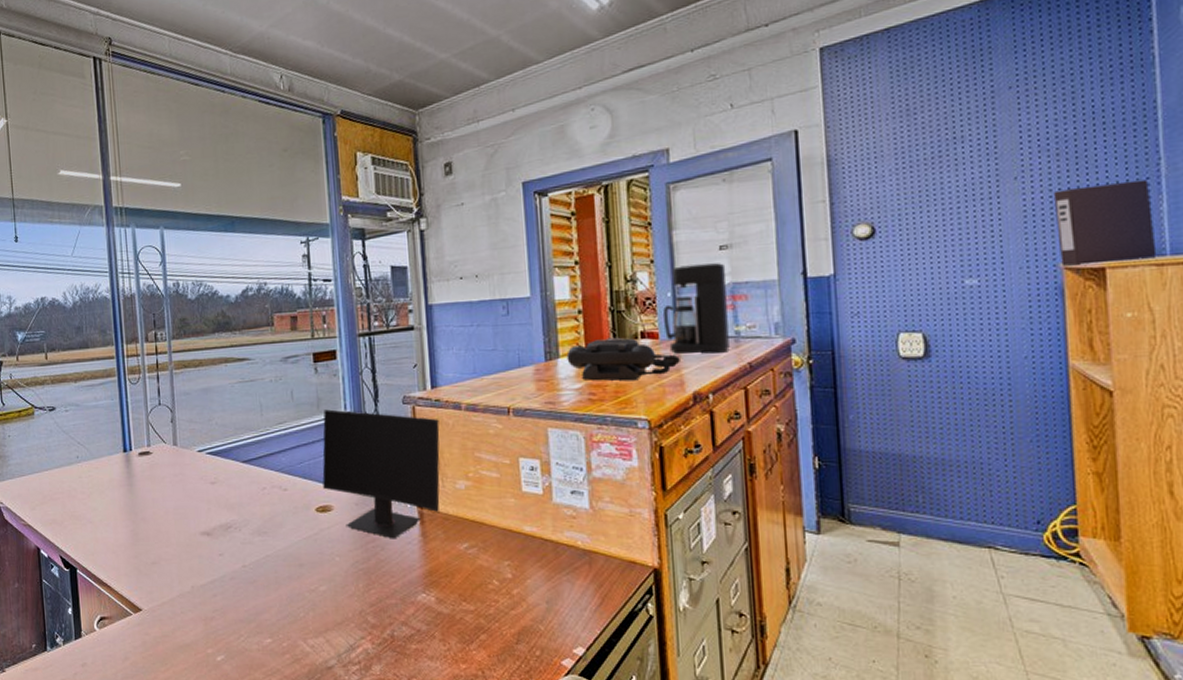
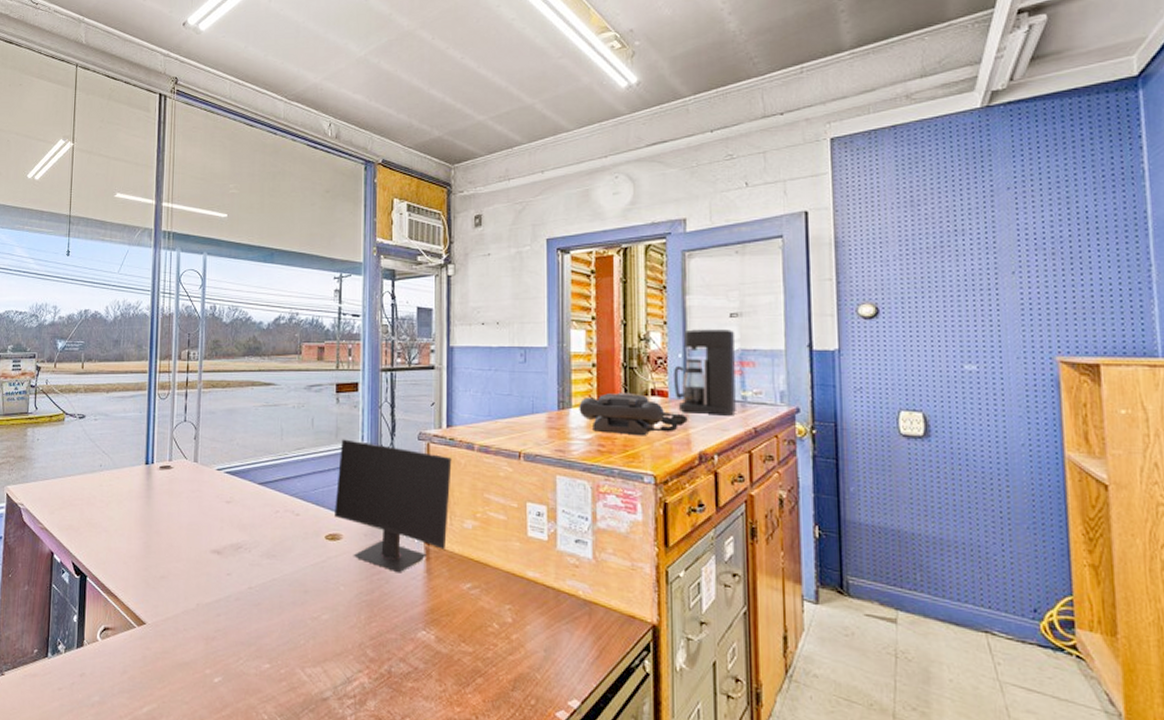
binder: present [1054,179,1157,266] -> none [1050,284,1150,360]

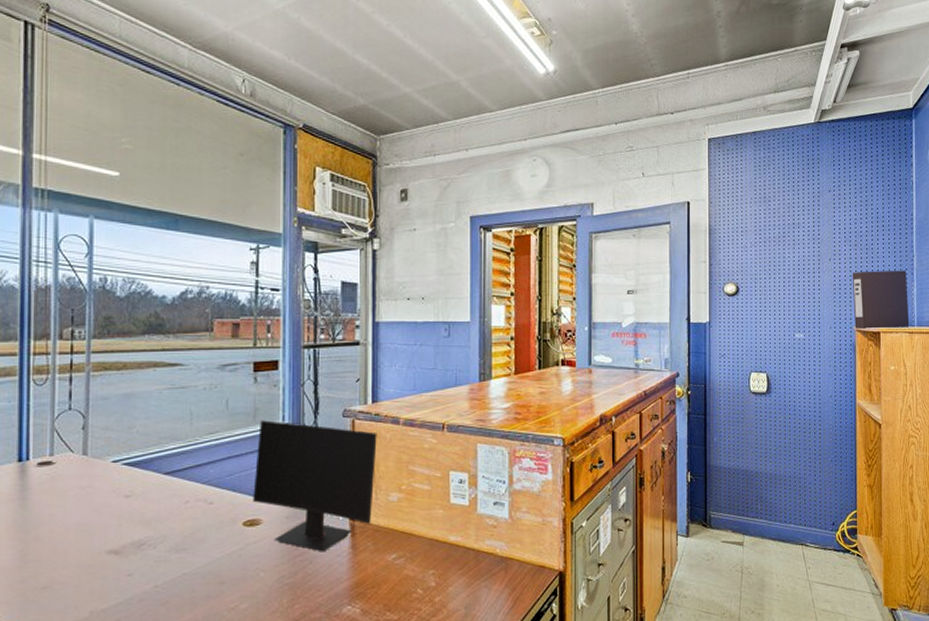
telephone: present [579,392,688,436] -> none [498,363,591,403]
coffee maker: present [674,329,736,416] -> none [581,305,631,382]
binder: none [1050,284,1150,360] -> present [853,270,910,329]

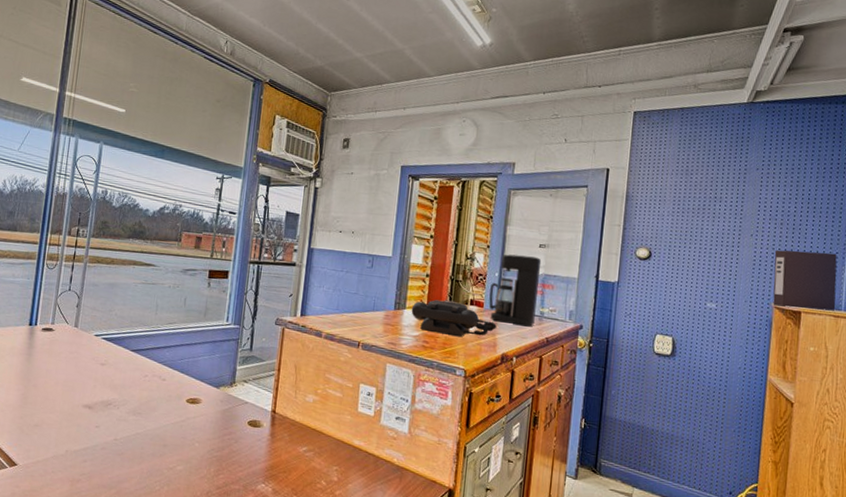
computer monitor: present [253,420,377,552] -> none [196,318,302,435]
telephone: none [498,363,591,403] -> present [411,299,497,337]
coffee maker: none [581,305,631,382] -> present [489,254,542,327]

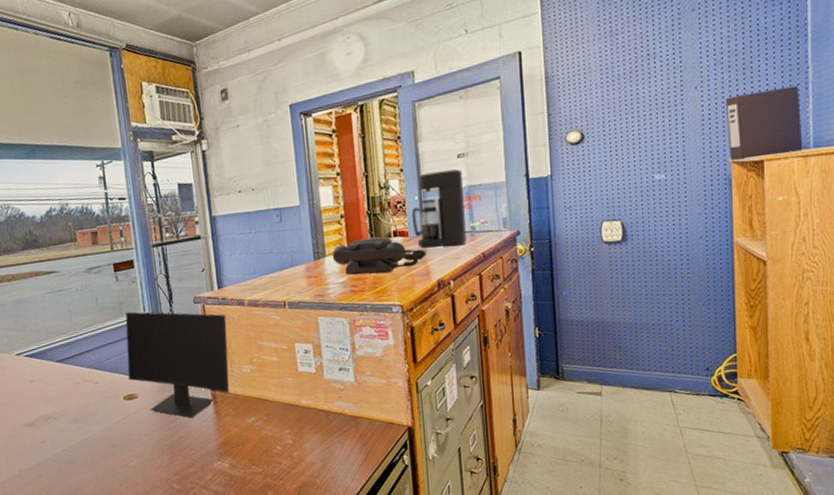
computer monitor: none [196,318,302,435] -> present [125,311,229,418]

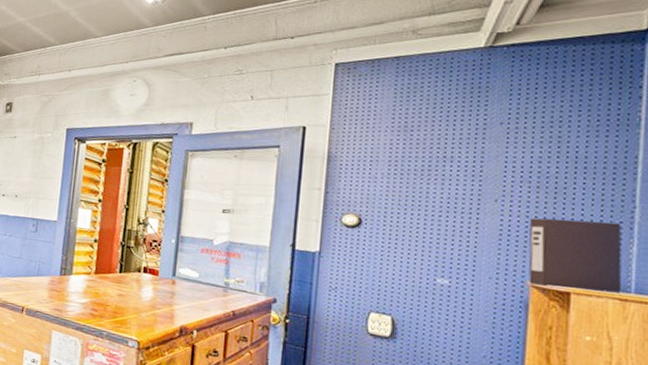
telephone: present [332,236,427,275] -> none [78,266,174,307]
coffee maker: present [412,169,467,247] -> none [164,219,226,298]

